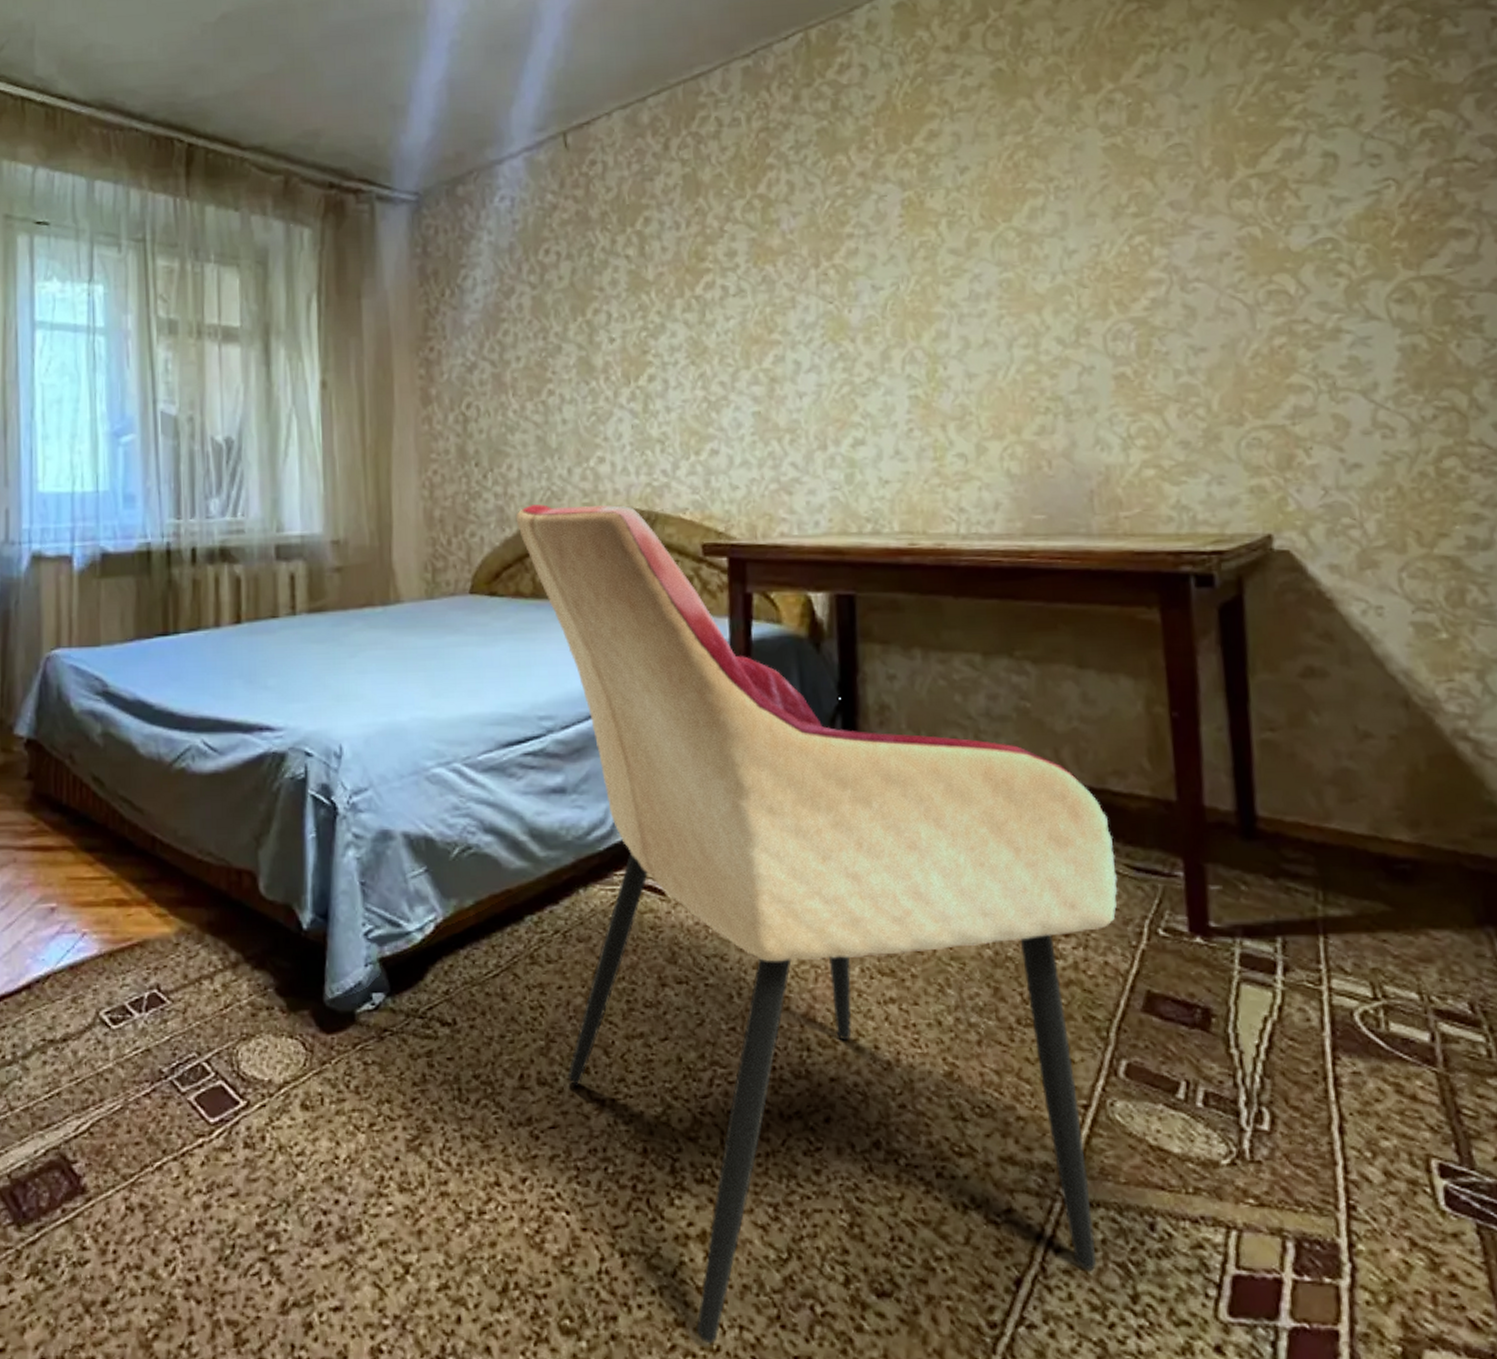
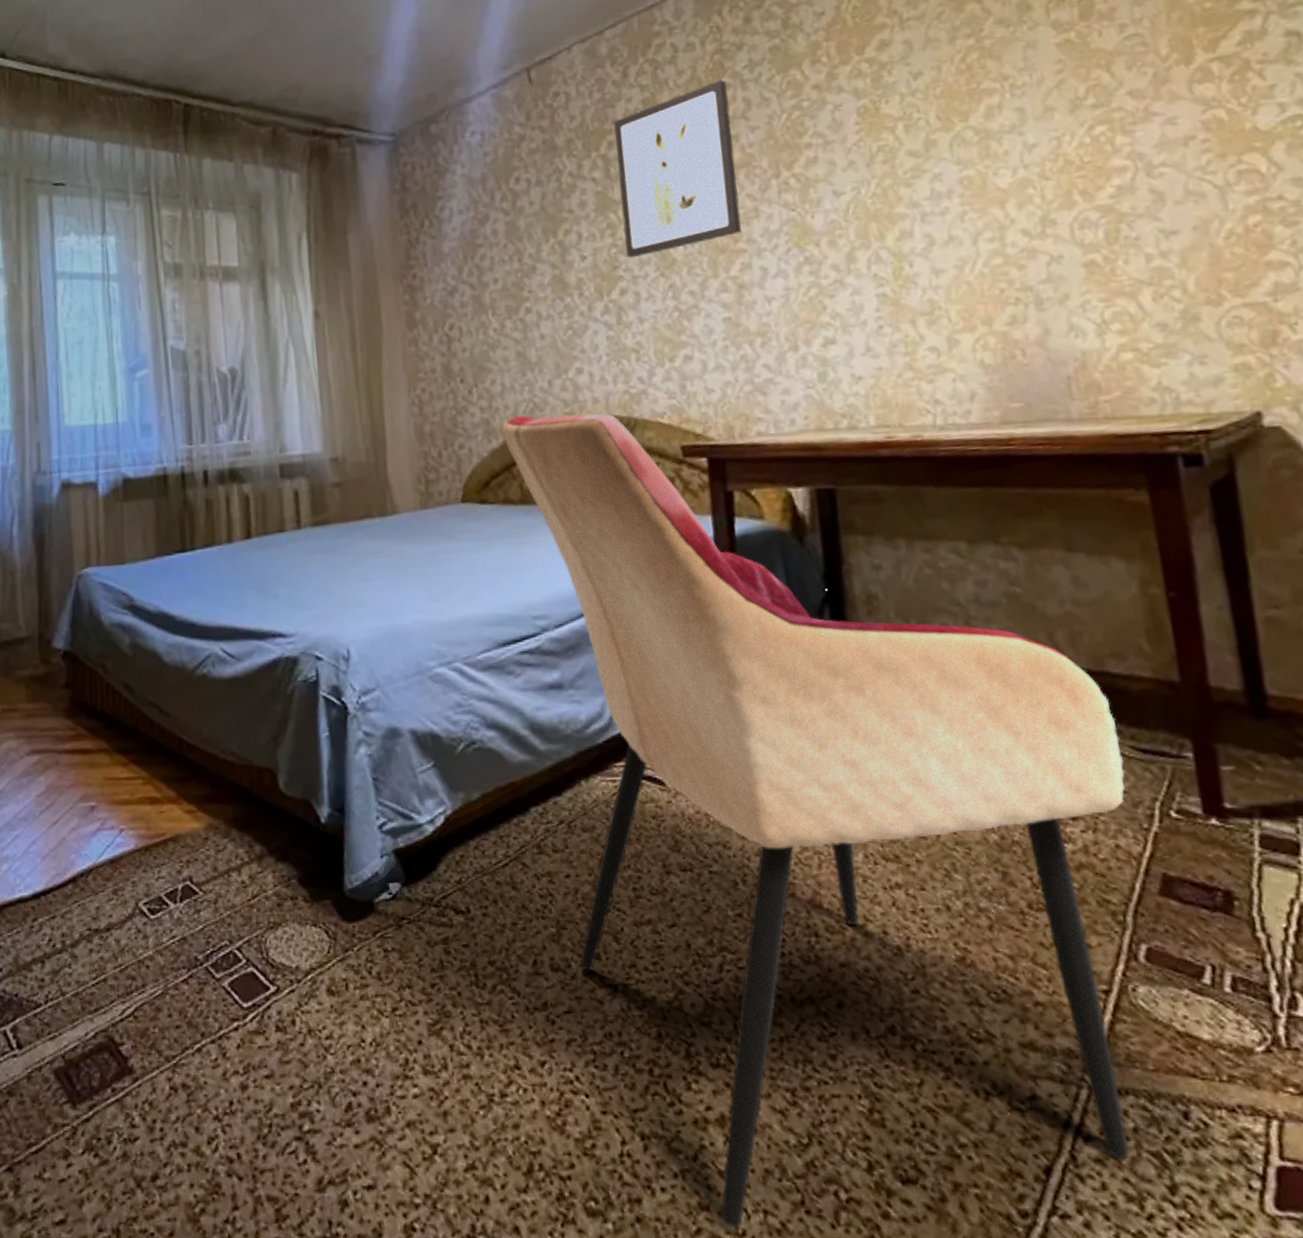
wall art: none [650,159,777,343] -> present [612,79,741,258]

